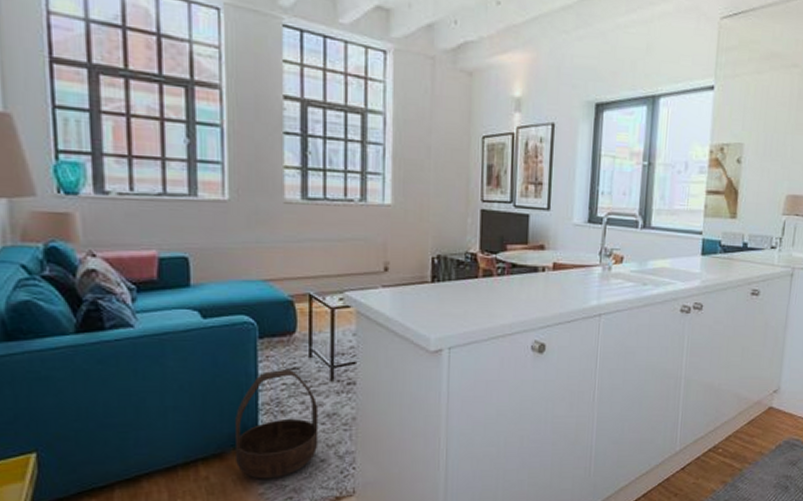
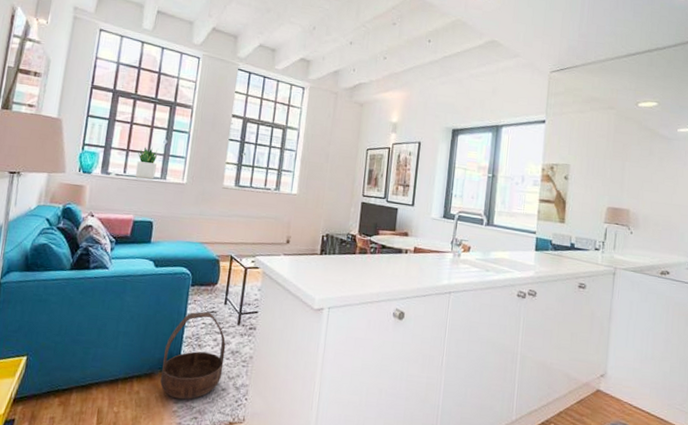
planter: none [147,150,180,199] -> present [135,147,159,180]

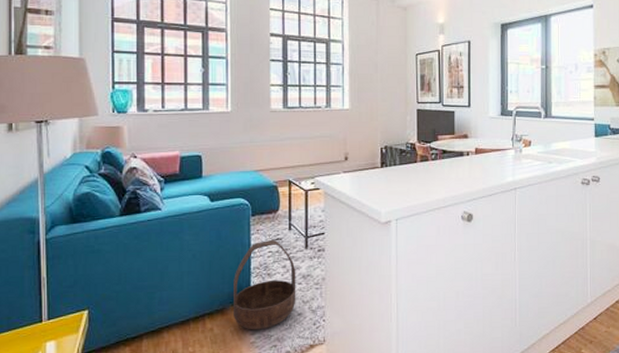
planter: present [135,147,159,180] -> none [174,78,196,112]

